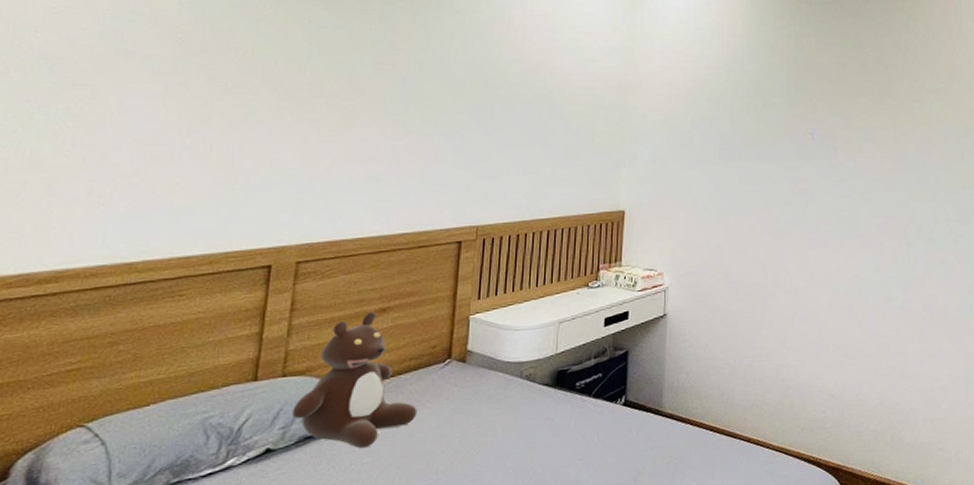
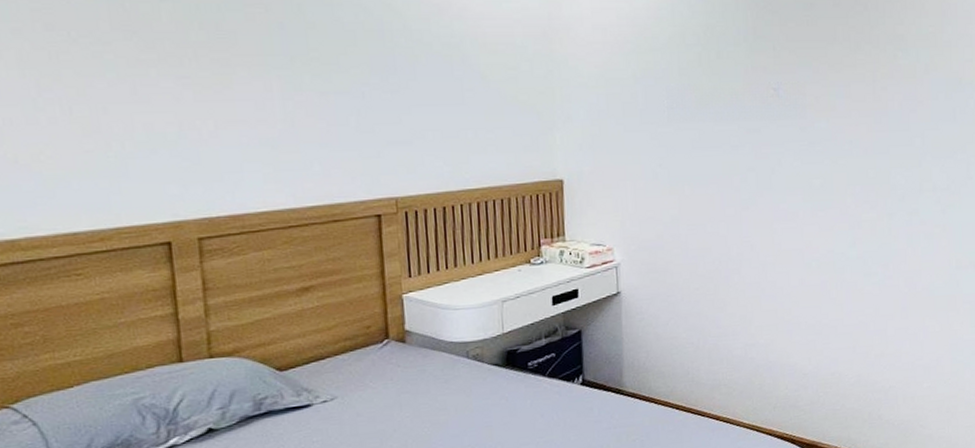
stuffed animal: present [292,312,417,449] -> none [227,291,362,428]

